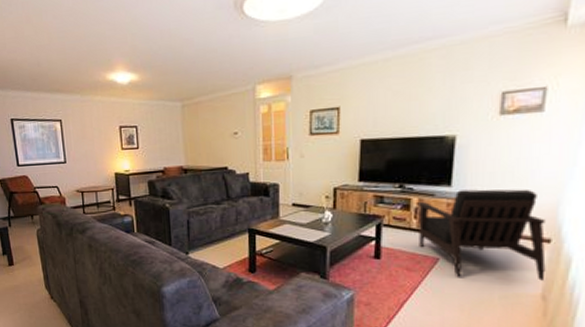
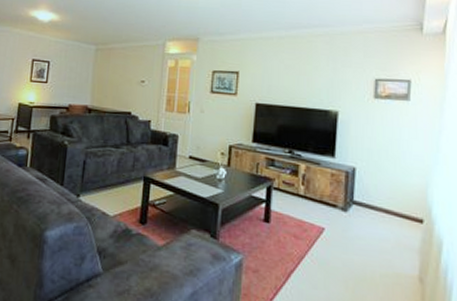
armchair: present [417,189,546,281] -> none [305,162,421,262]

